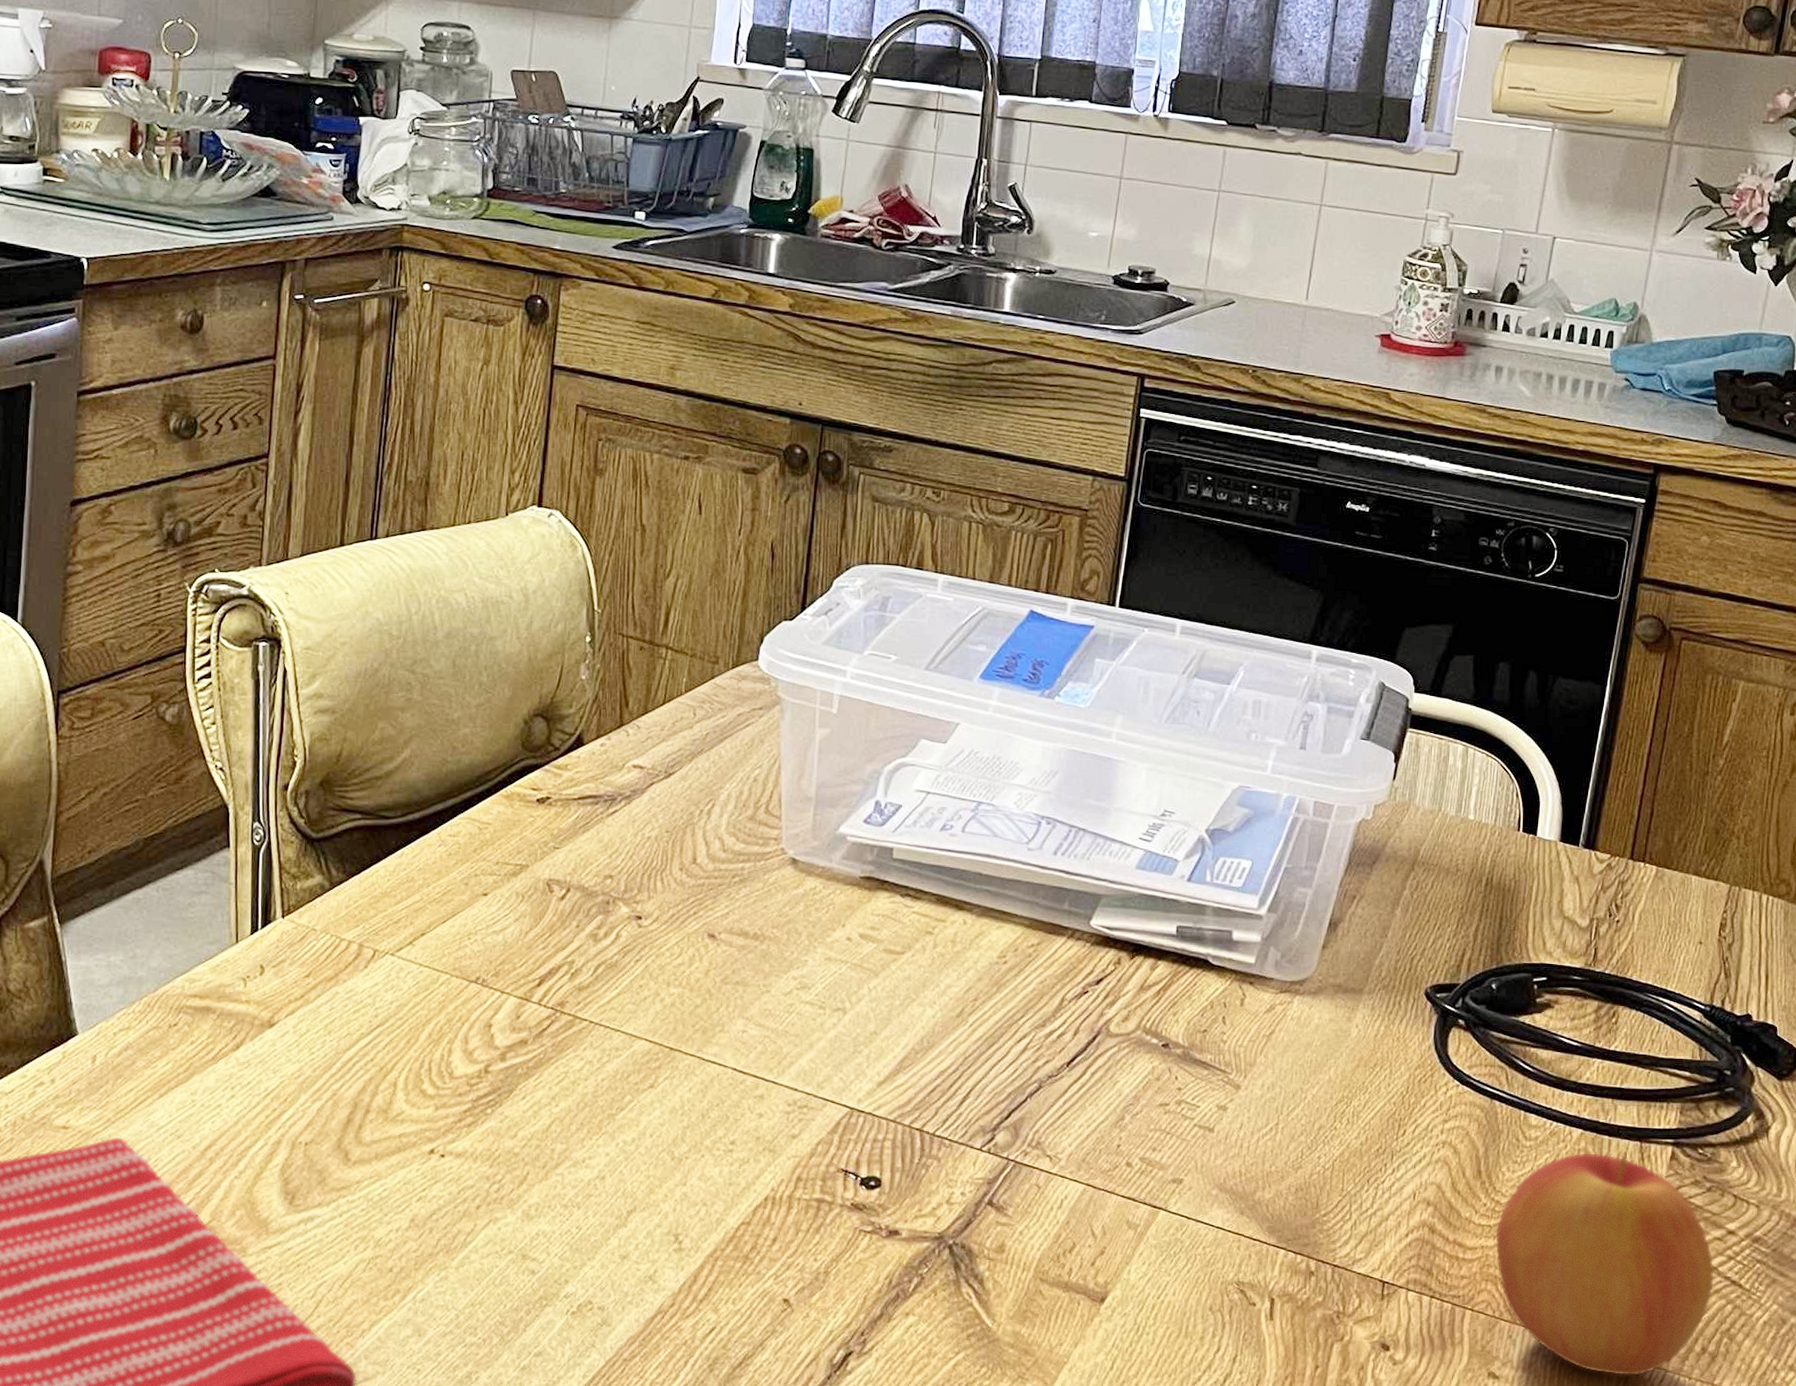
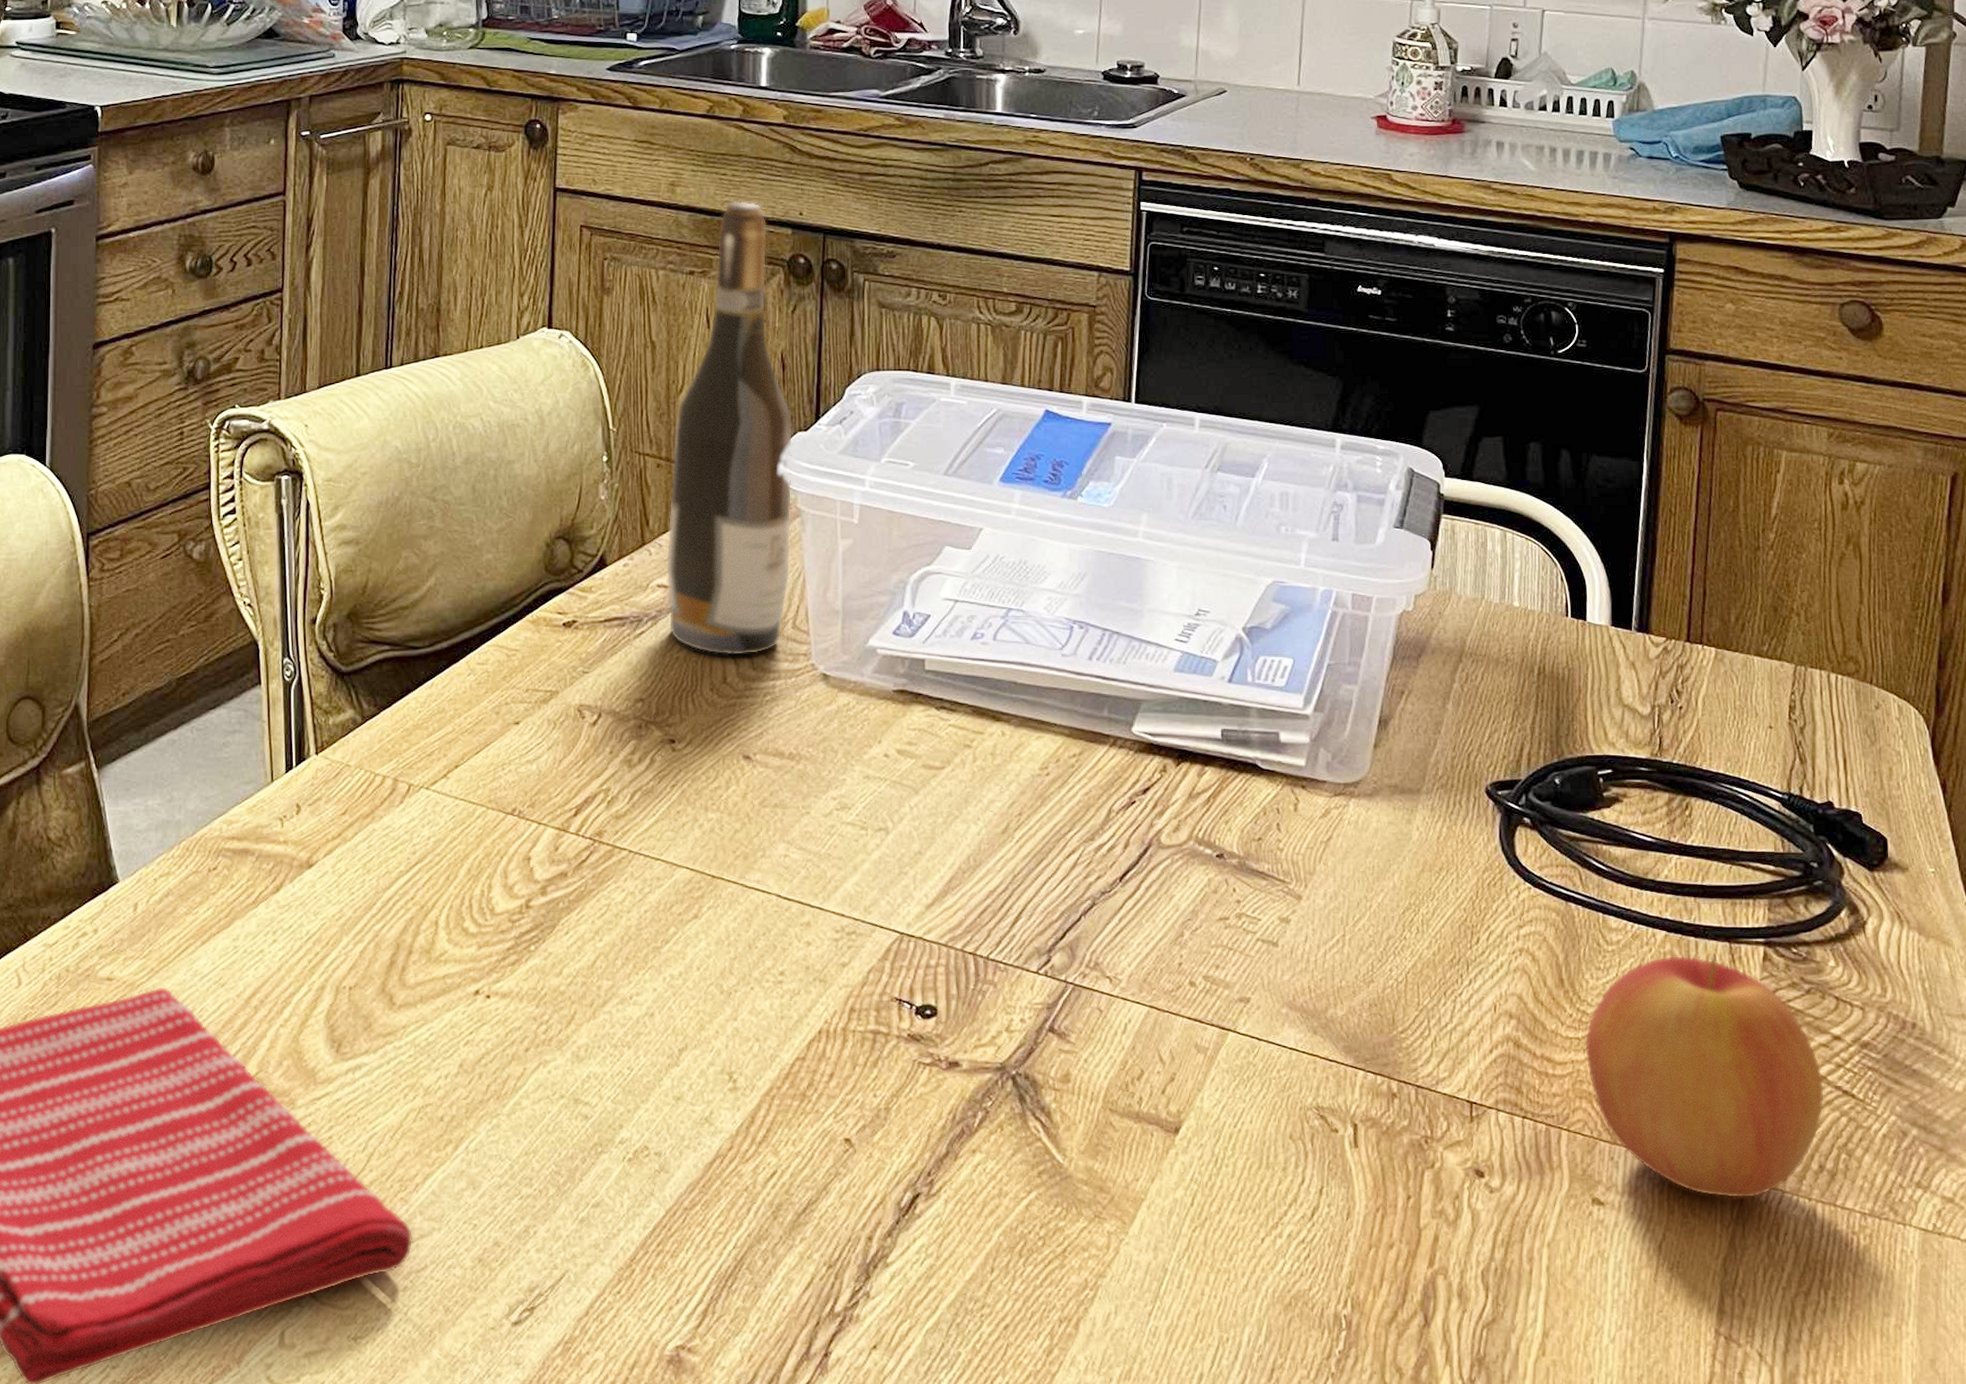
wine bottle: none [642,388,778,838] -> present [665,201,793,656]

